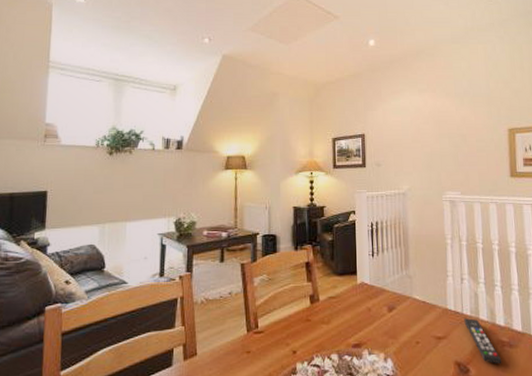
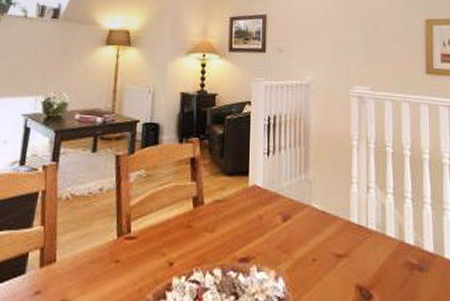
remote control: present [464,318,502,365] -> none [368,234,410,291]

